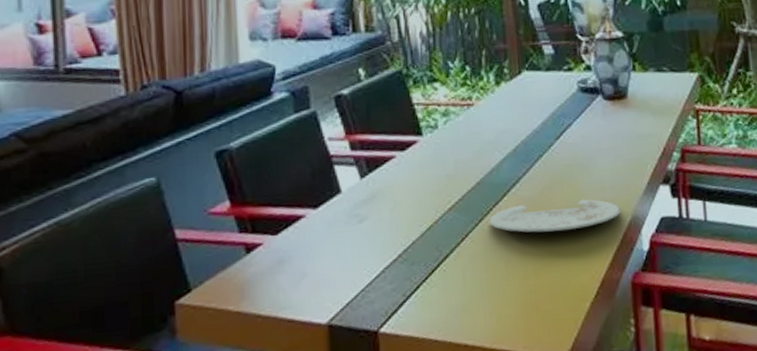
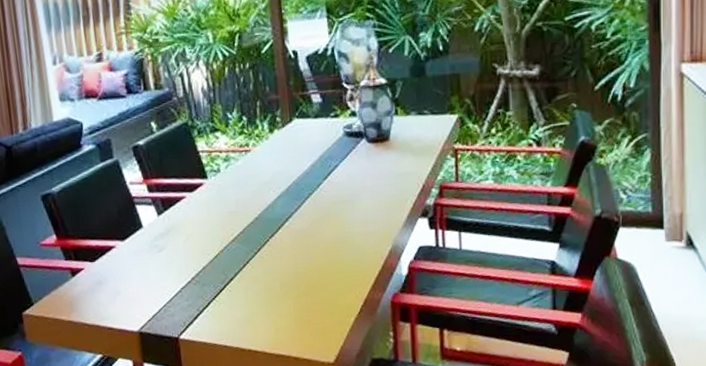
plate: present [489,199,621,233] -> none [266,231,382,260]

